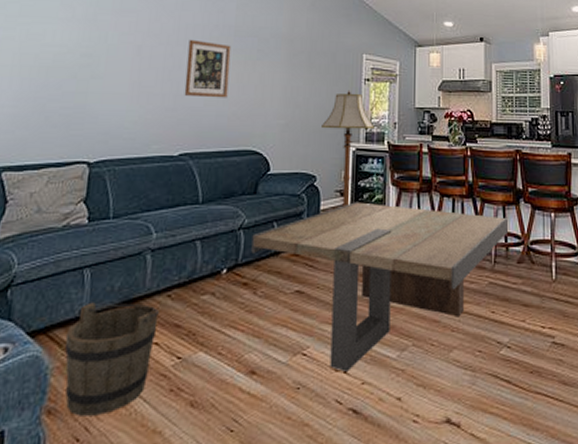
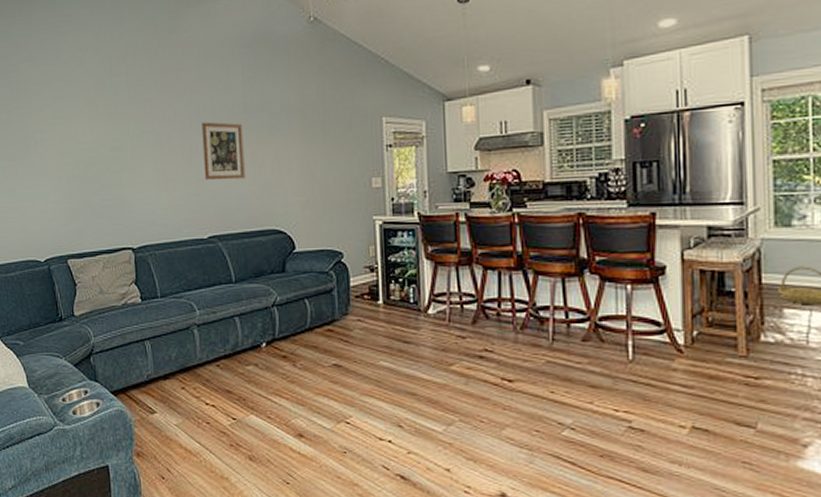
bucket: present [65,302,159,416] -> none [140,369,212,460]
coffee table: present [251,202,509,372] -> none [286,277,570,441]
floor lamp: present [321,90,375,207] -> none [343,159,402,283]

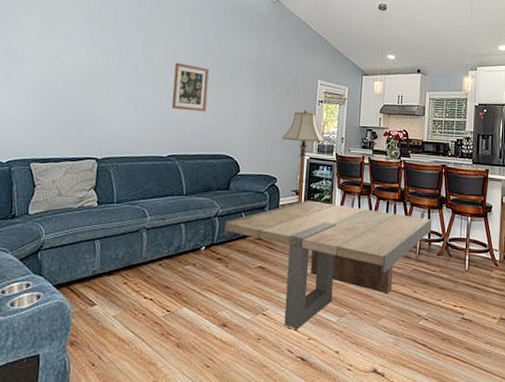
coffee table: none [286,277,570,441] -> present [224,200,433,329]
floor lamp: none [343,159,402,283] -> present [282,109,326,203]

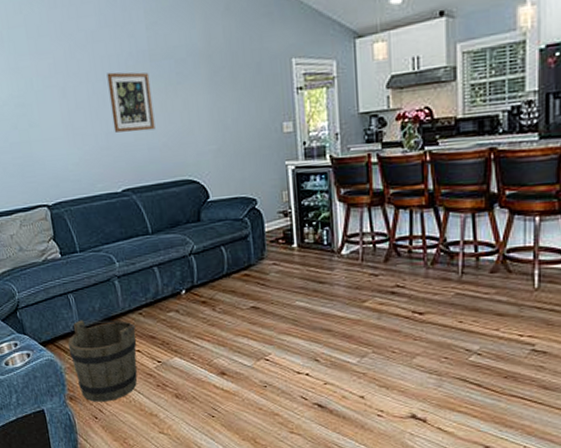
bucket: none [82,266,153,349] -> present [67,320,138,402]
coffee table: present [224,200,433,329] -> none [203,221,480,374]
floor lamp: present [282,109,326,203] -> none [255,103,313,227]

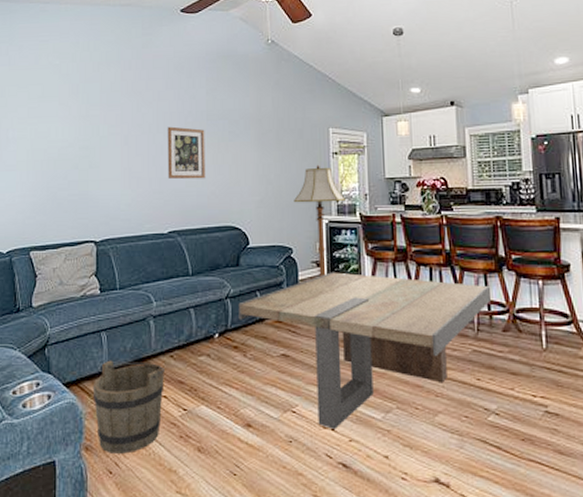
coffee table: none [203,221,480,374] -> present [238,272,492,429]
floor lamp: none [255,103,313,227] -> present [294,164,346,277]

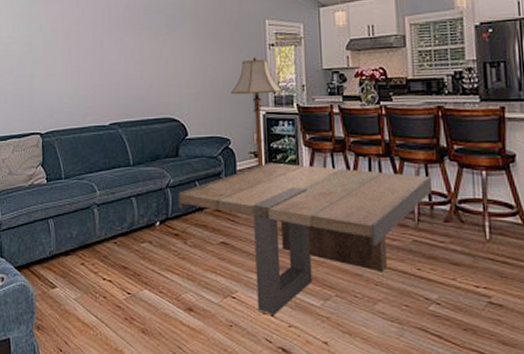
bucket: present [92,360,164,454] -> none [42,246,109,334]
wall art: present [167,126,206,180] -> none [106,21,144,73]

